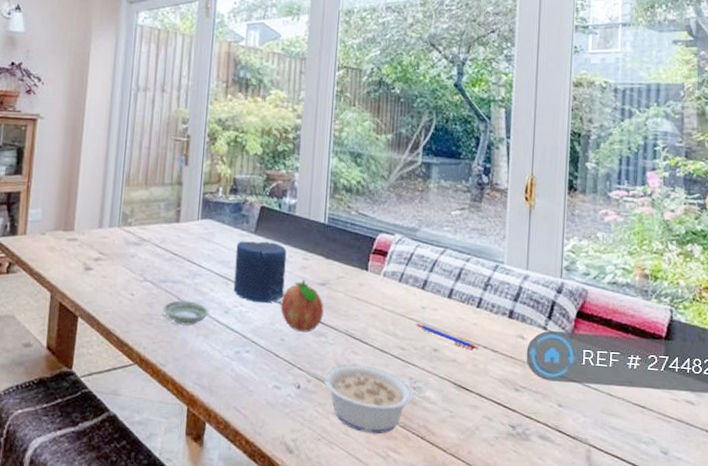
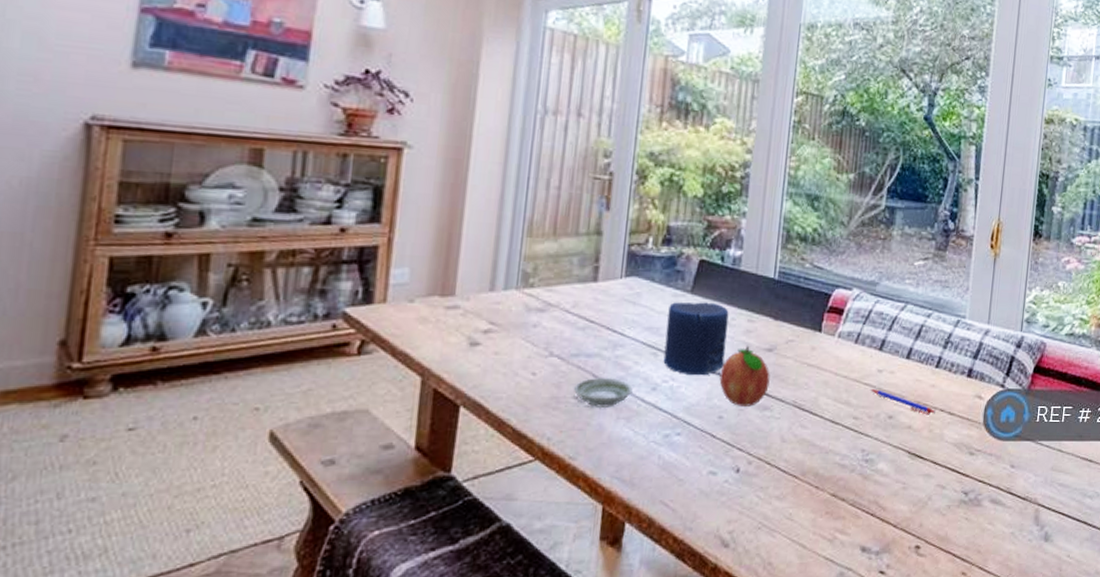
legume: present [305,364,414,434] -> none [746,439,865,516]

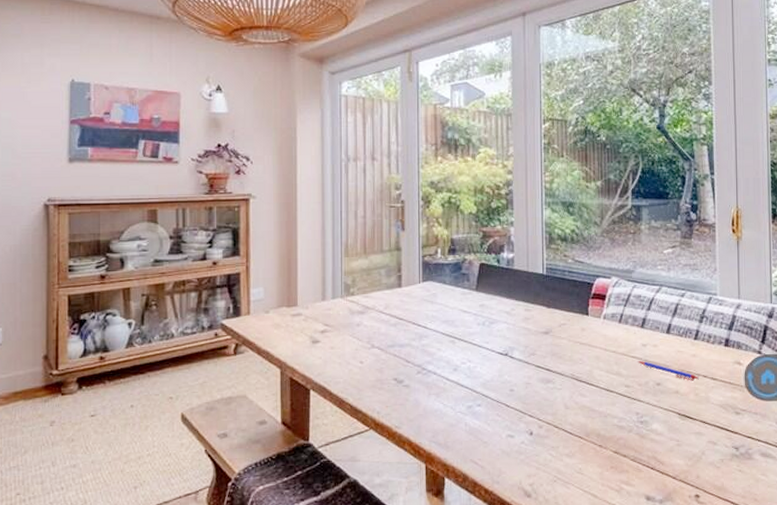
saucer: present [573,377,633,408] -> none [392,362,439,386]
candle: present [663,302,729,376] -> none [460,297,509,357]
fruit: present [719,345,770,406] -> none [507,330,549,381]

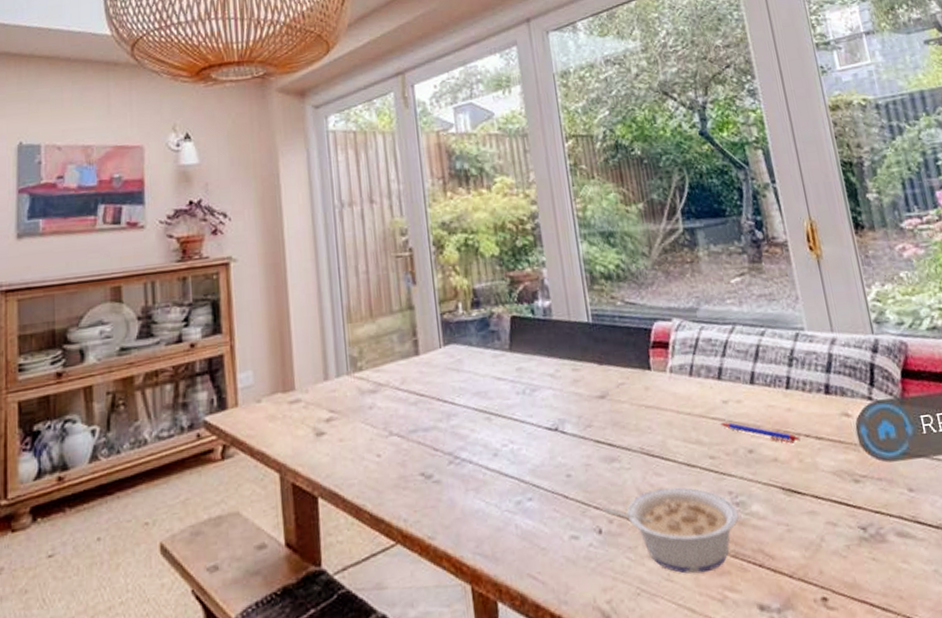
legume: none [536,405,641,470] -> present [604,486,739,574]

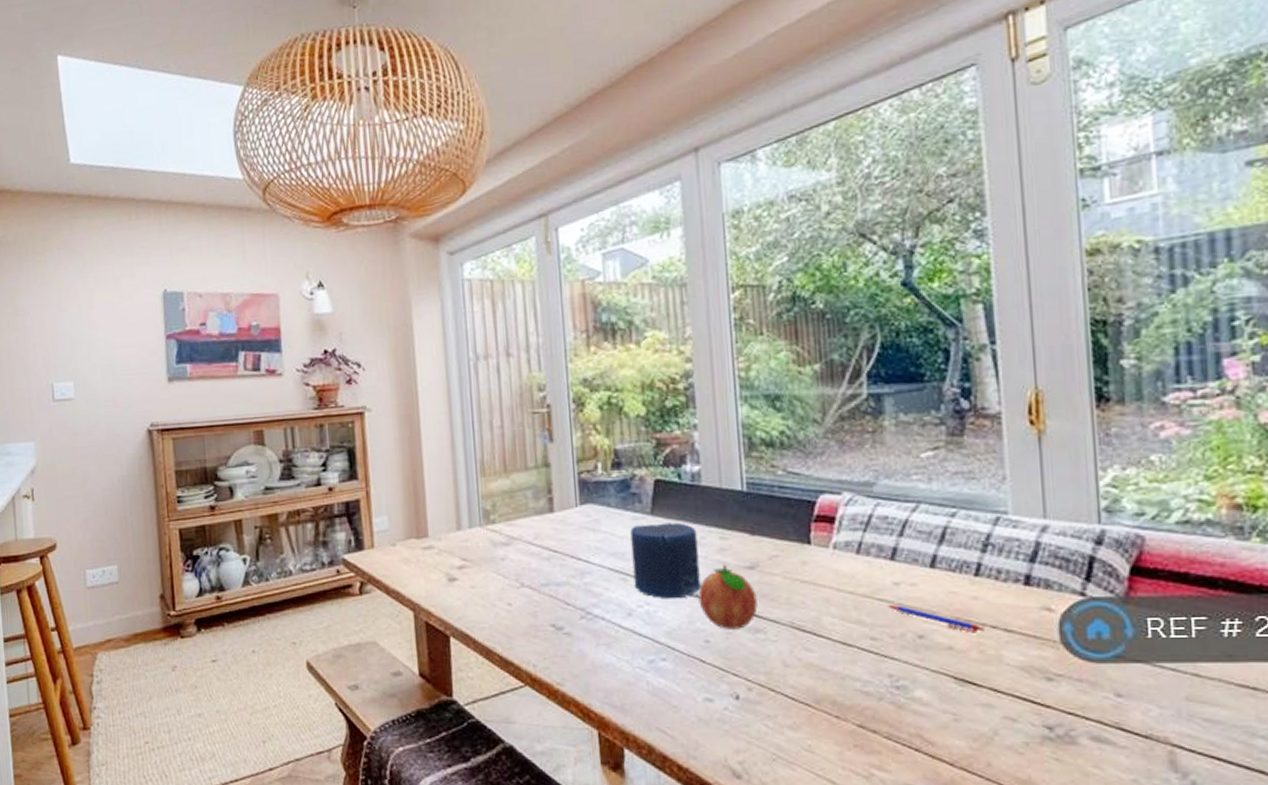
candle: none [491,357,559,435] -> present [630,522,701,599]
fruit: none [557,395,611,462] -> present [698,564,758,629]
legume: present [604,486,739,574] -> none [743,663,898,749]

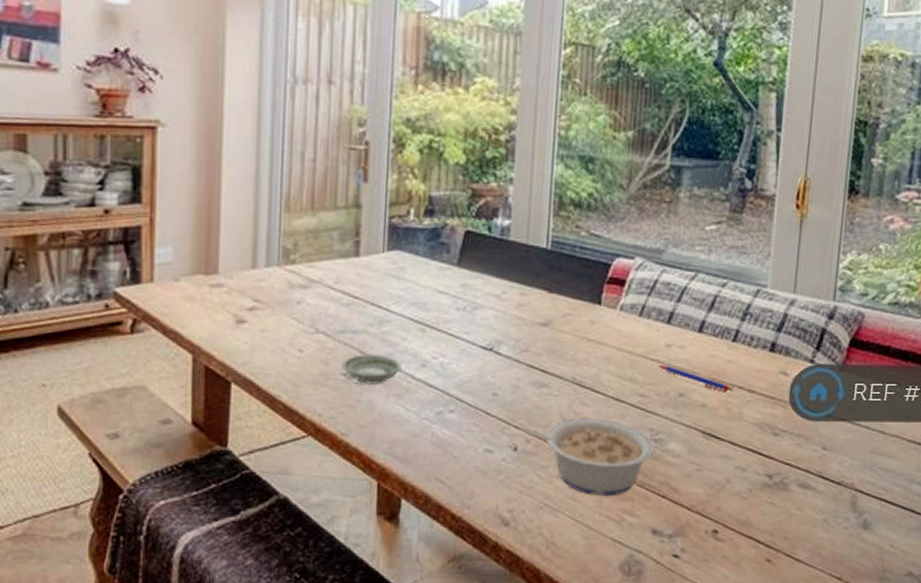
saucer: none [548,604,608,635] -> present [341,353,402,384]
candle: present [630,522,701,599] -> none [432,275,499,352]
fruit: present [698,564,758,629] -> none [492,319,546,383]
legume: none [743,663,898,749] -> present [523,417,655,497]

